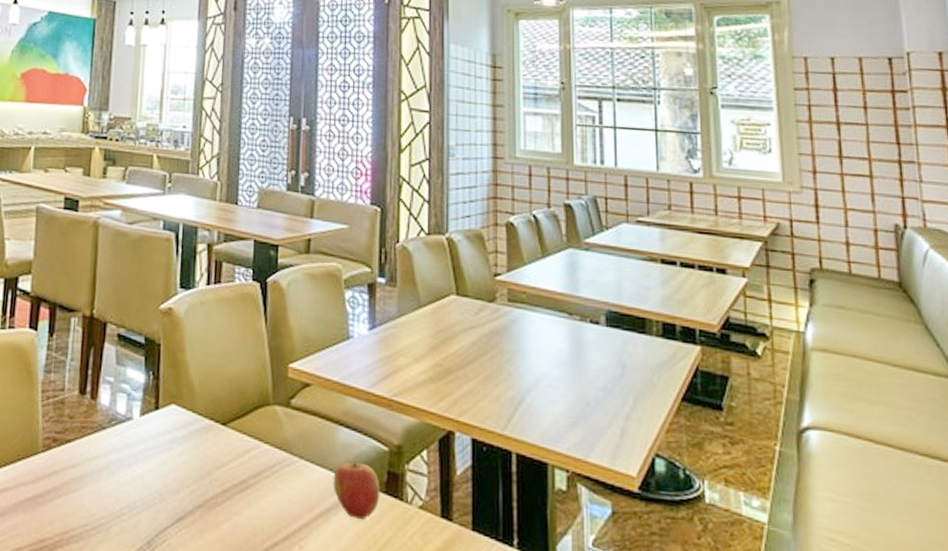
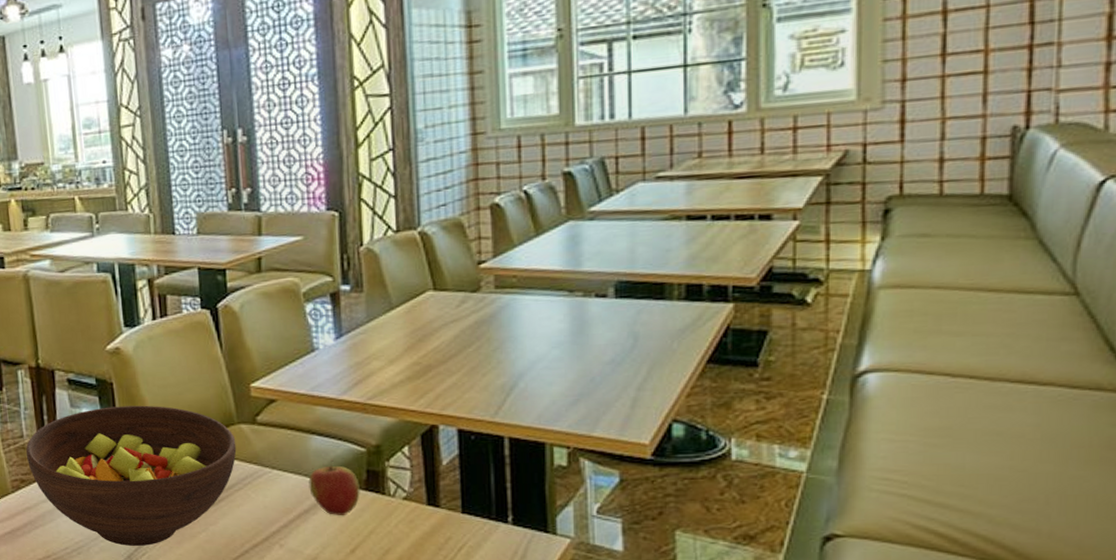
fruit bowl: none [63,369,269,532] -> present [25,405,237,546]

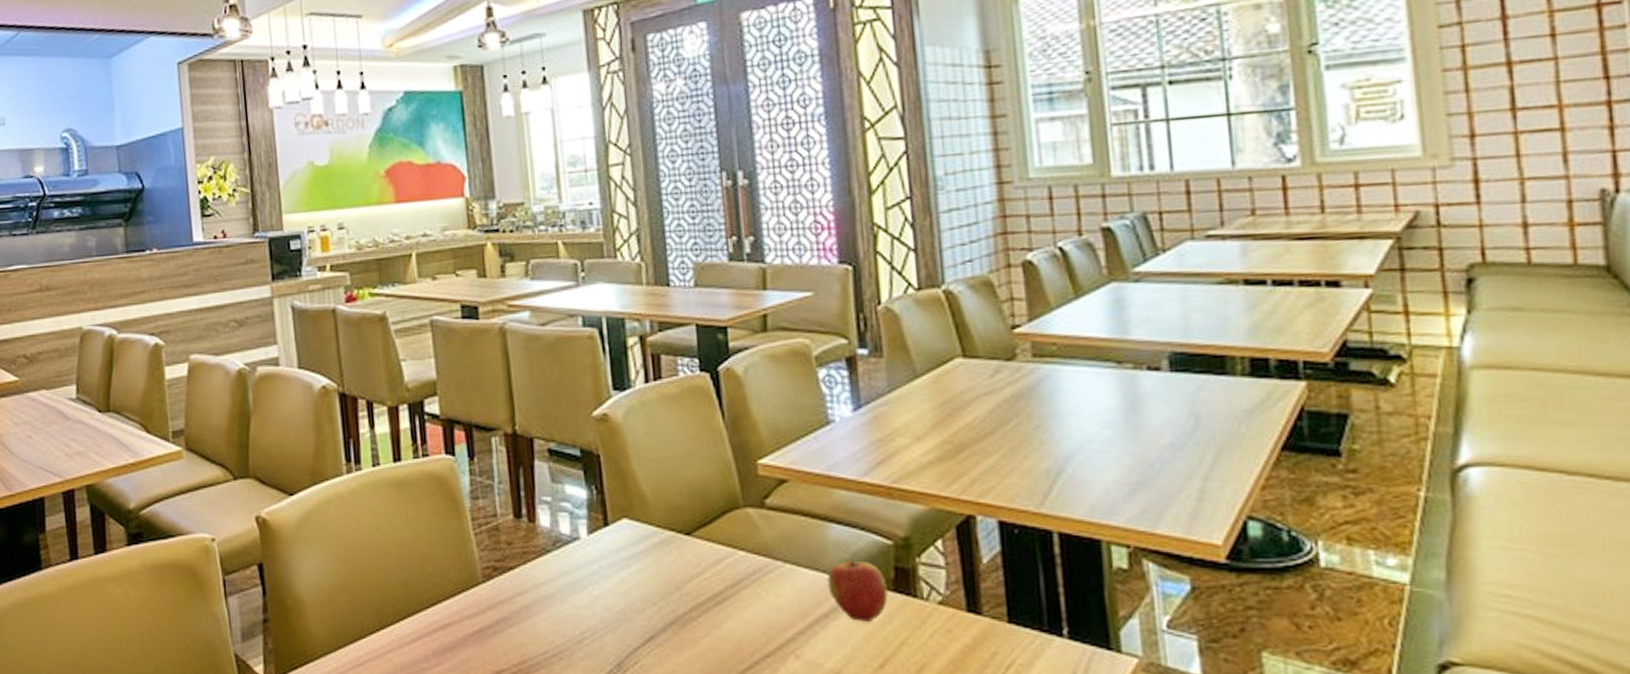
fruit bowl: present [25,405,237,546] -> none [499,482,743,652]

